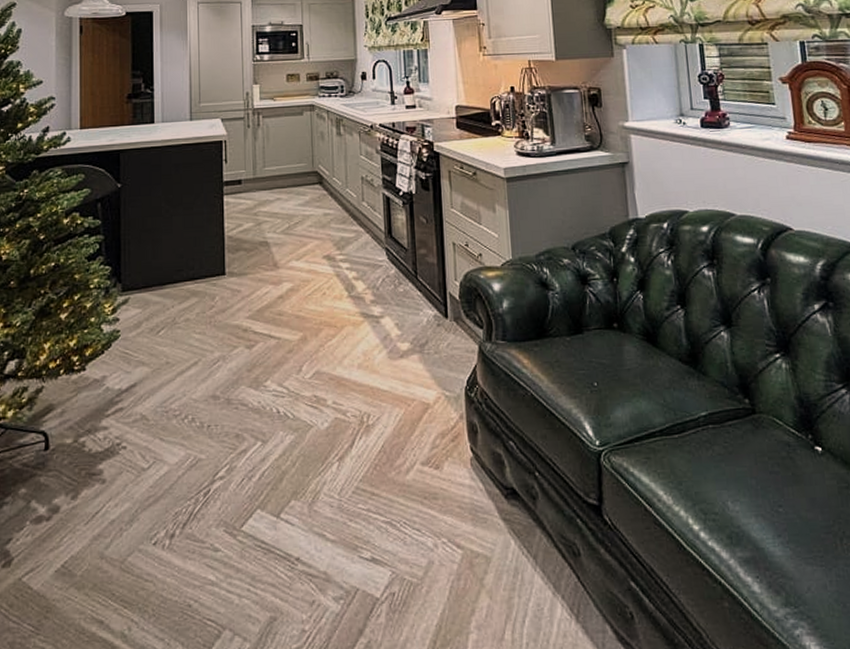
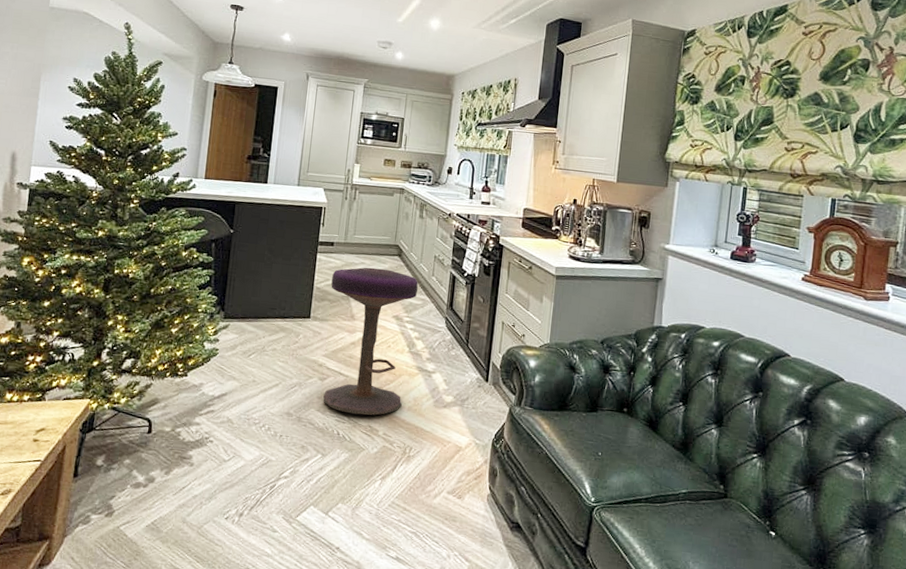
stool: none [245,201,350,385] -> present [323,267,418,416]

